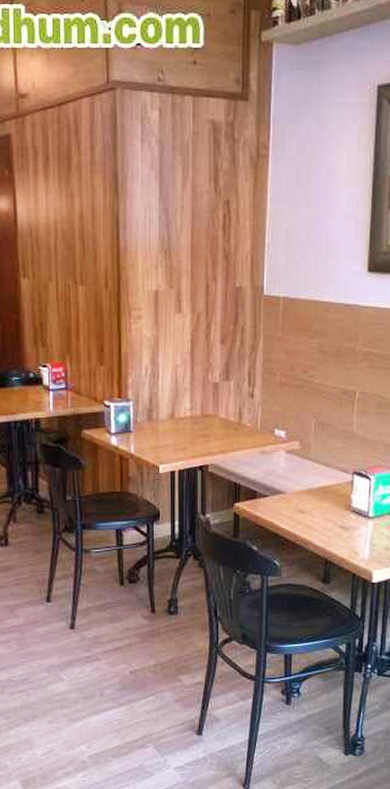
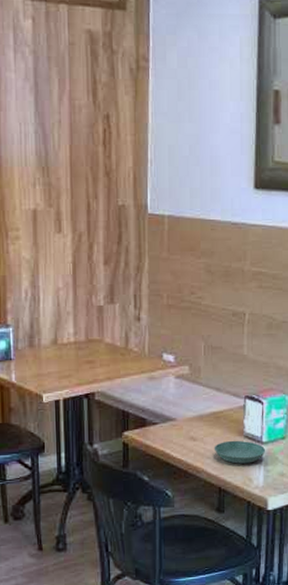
saucer: none [321,514,372,537] -> present [214,440,266,464]

